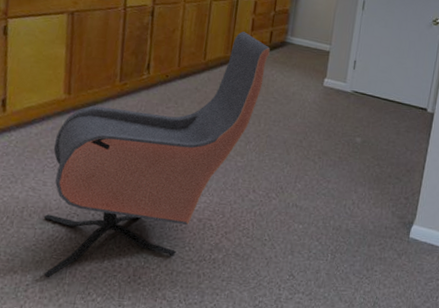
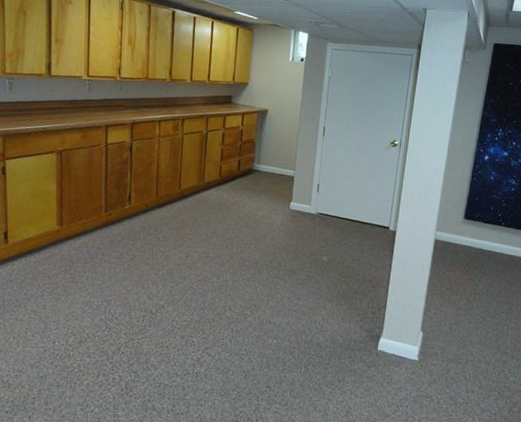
armchair: present [43,31,270,278] -> none [45,161,239,392]

